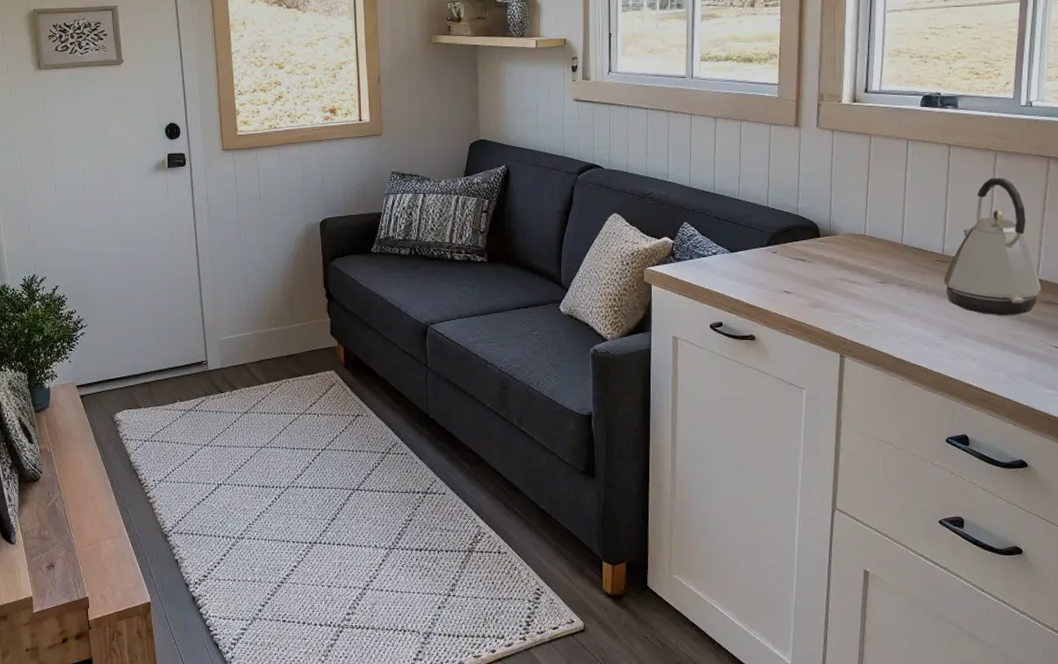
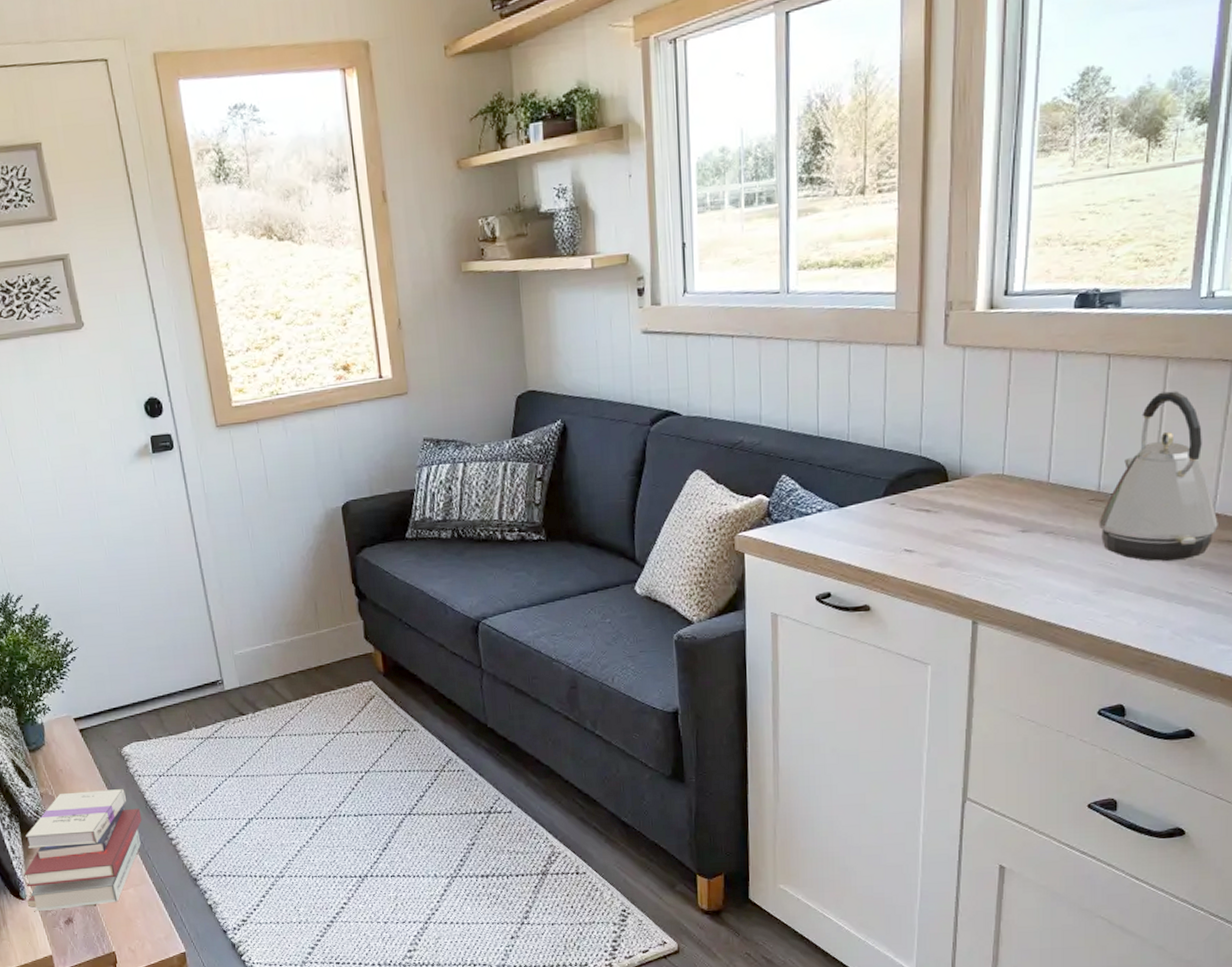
books: none [16,450,125,556] -> present [24,789,142,912]

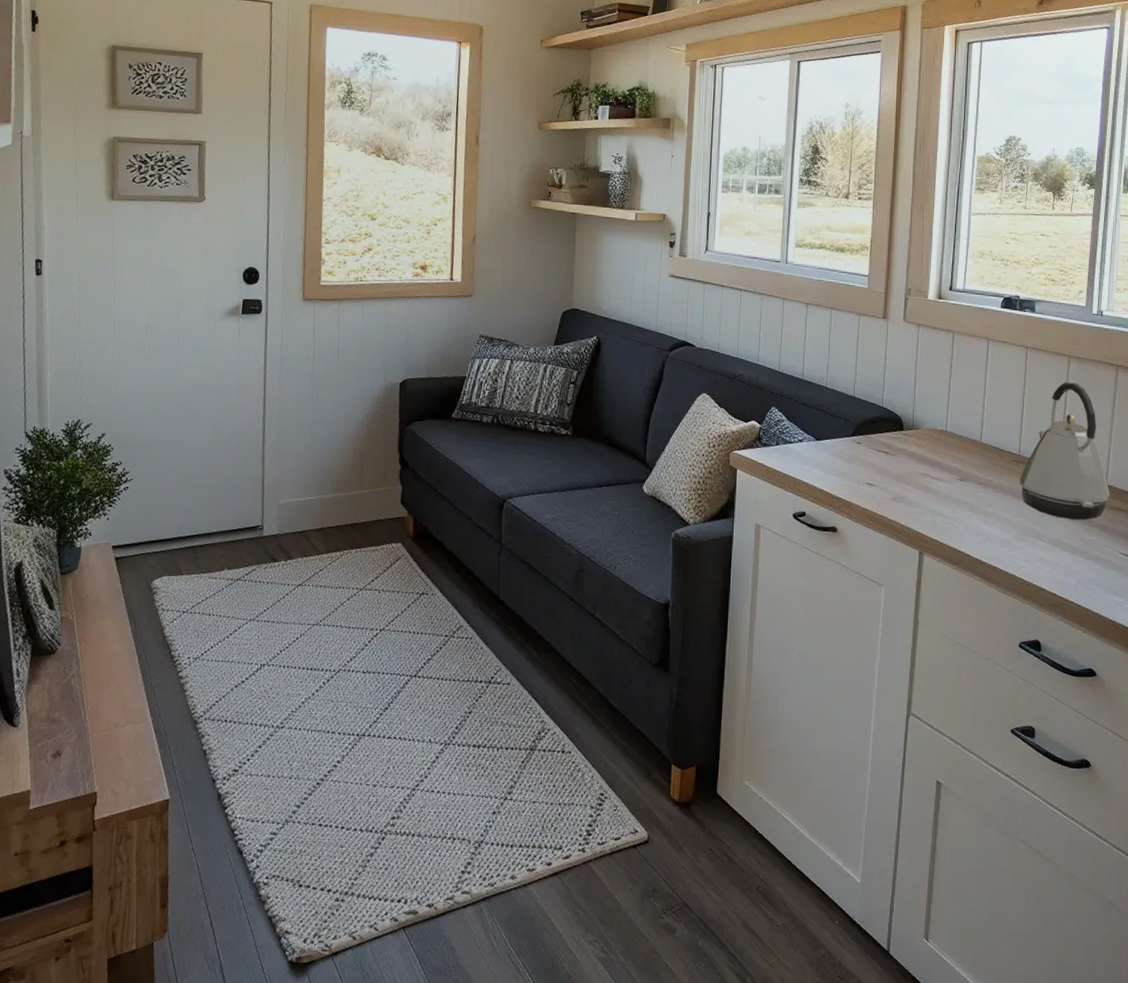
books: present [24,789,142,912] -> none [18,619,157,742]

